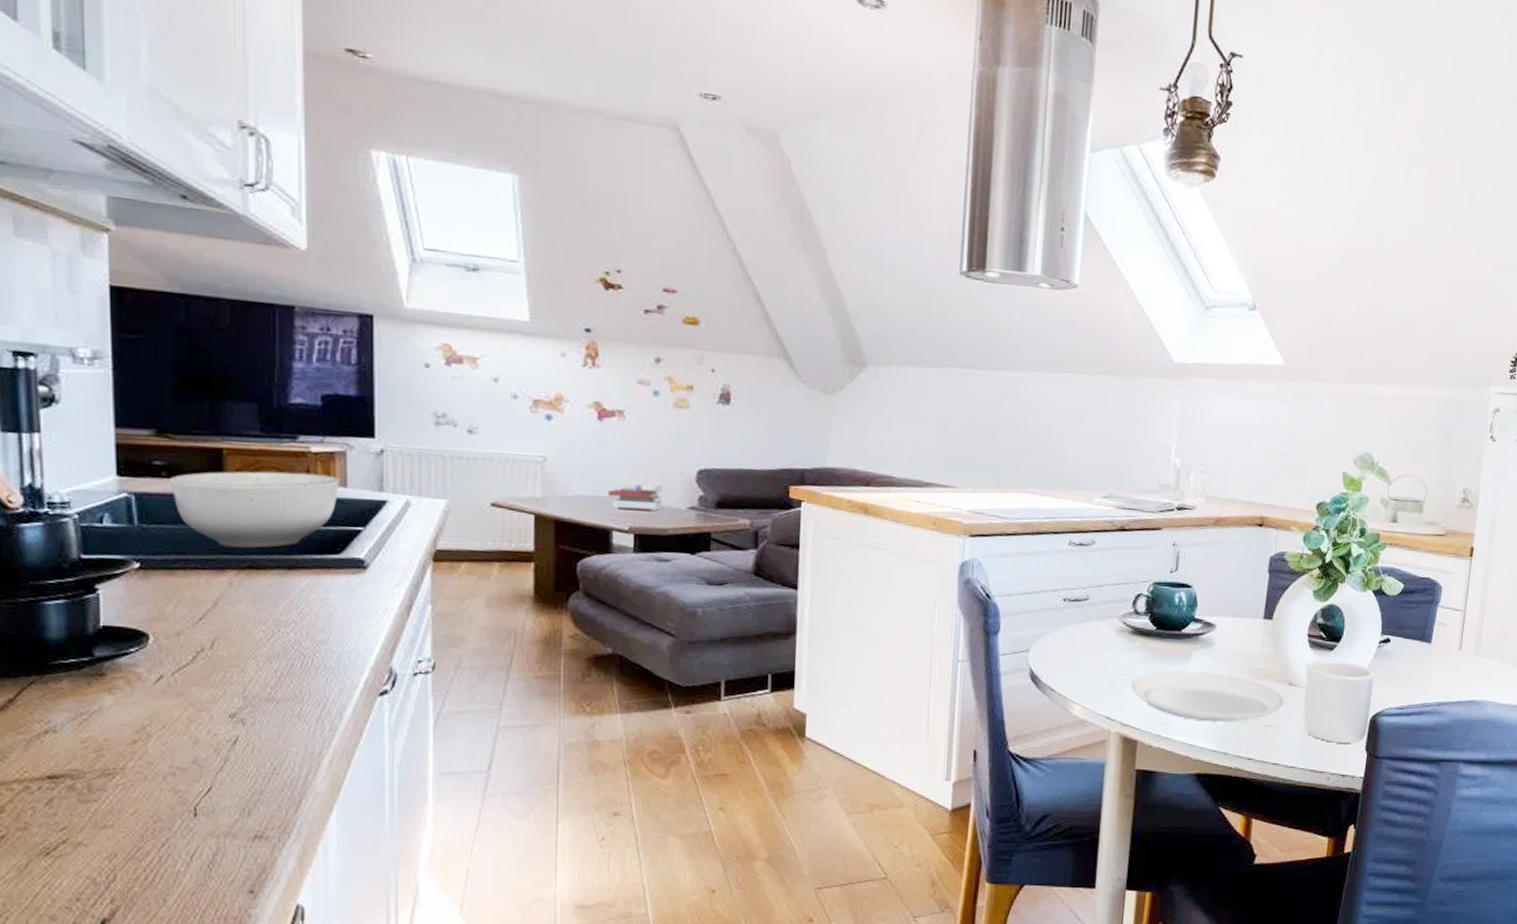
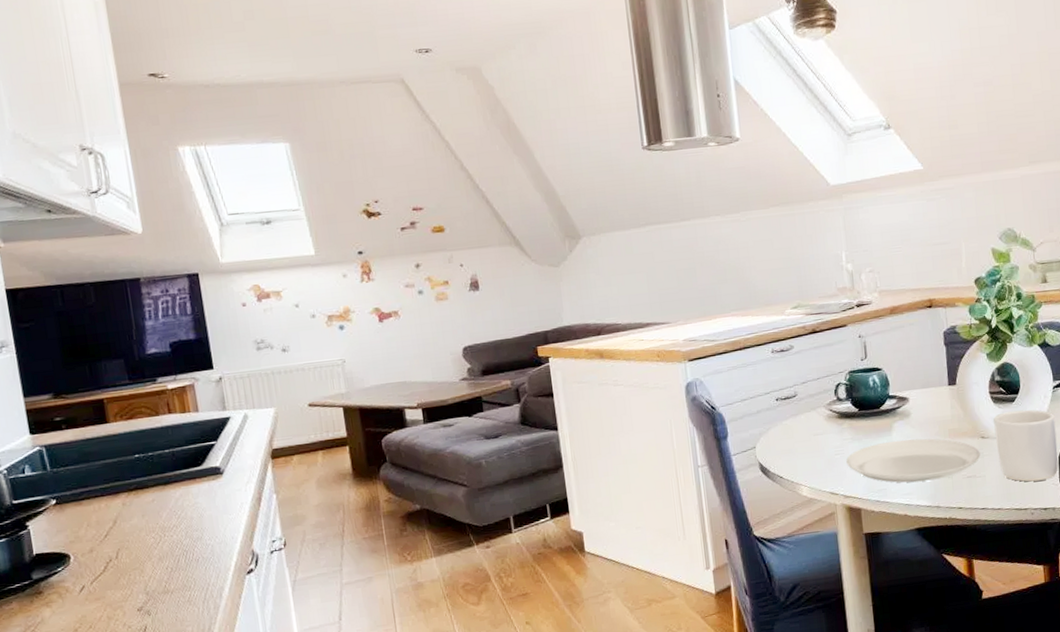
bowl: present [169,471,339,548] -> none [68,404,193,476]
books: present [607,482,663,512] -> none [395,365,441,391]

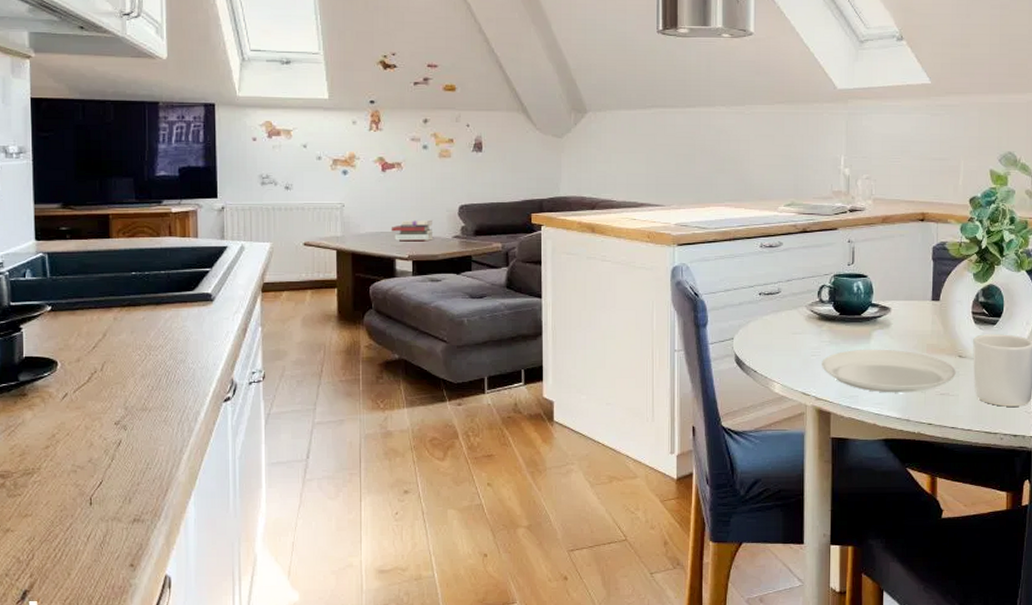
books: none [395,365,441,391] -> present [391,219,434,242]

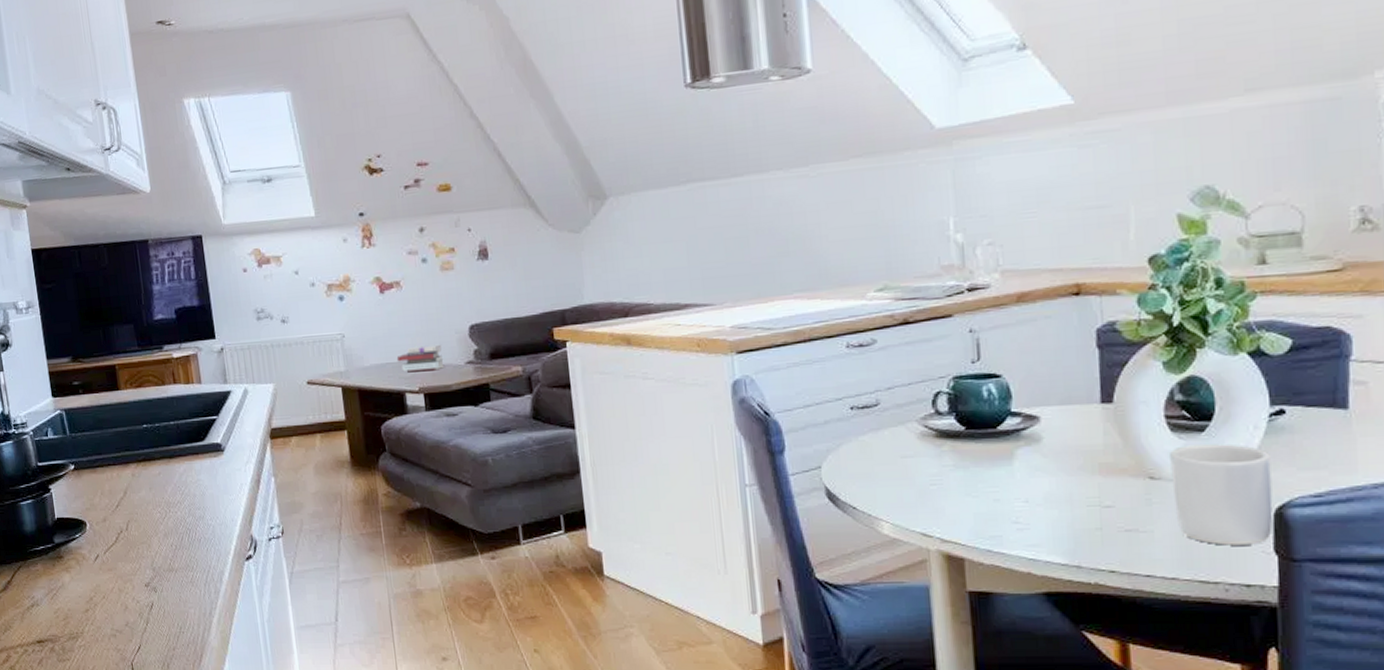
plate: present [822,349,956,393] -> none [946,472,1147,531]

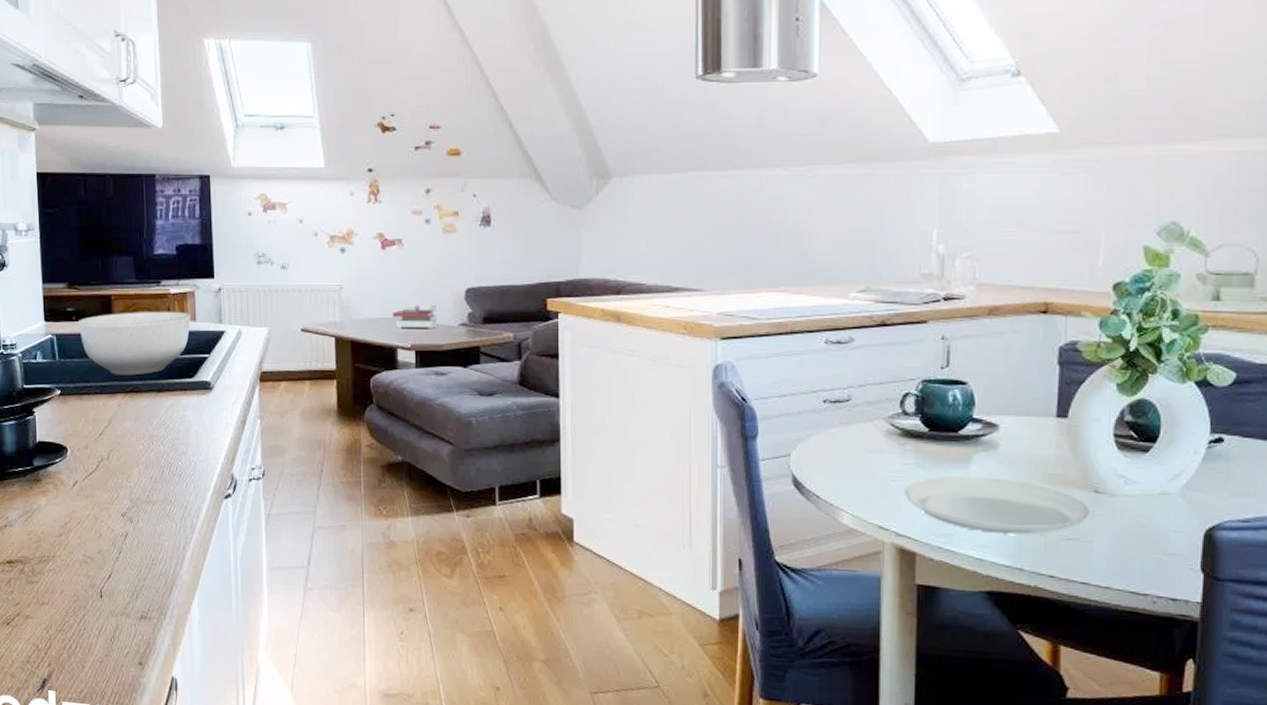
bowl: none [85,375,196,445] -> present [77,311,191,376]
plate: none [946,472,1147,531] -> present [905,475,1090,535]
mug: present [1170,443,1273,546] -> none [1114,464,1206,562]

